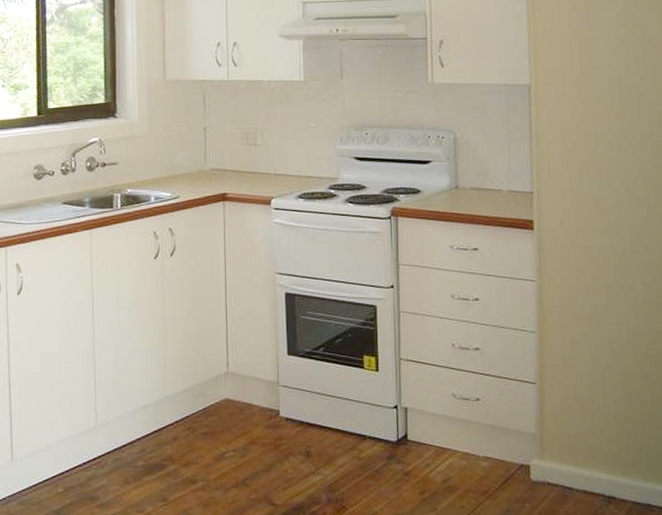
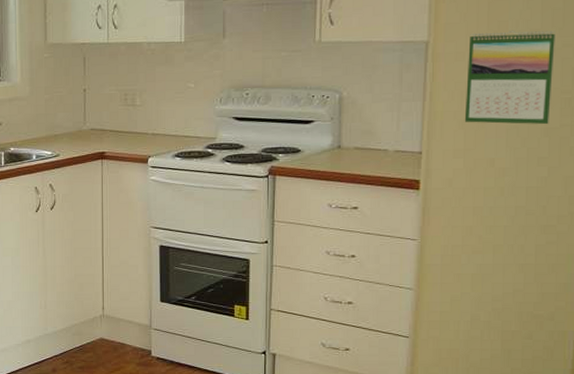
calendar: none [566,75,643,166] -> present [464,30,556,125]

